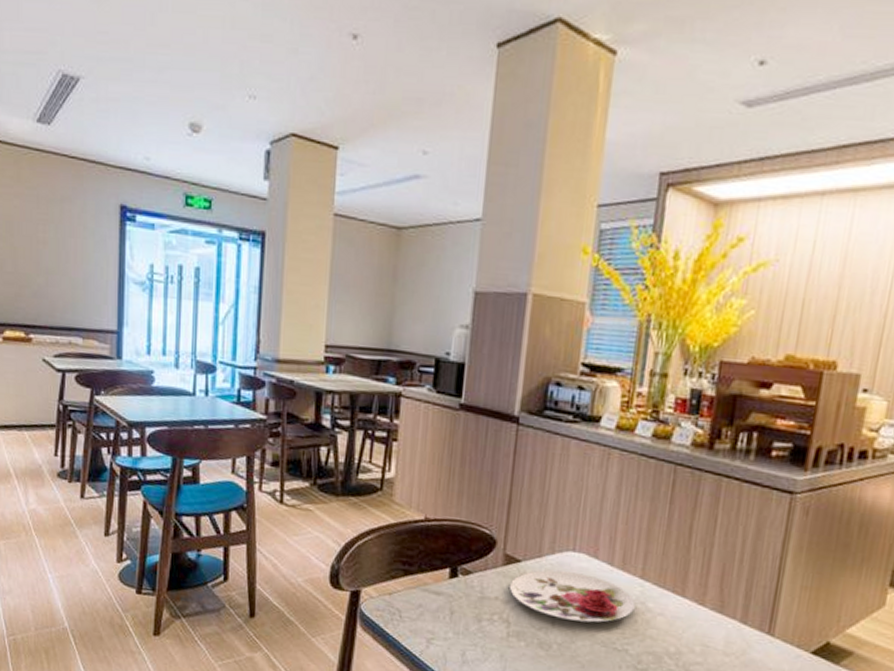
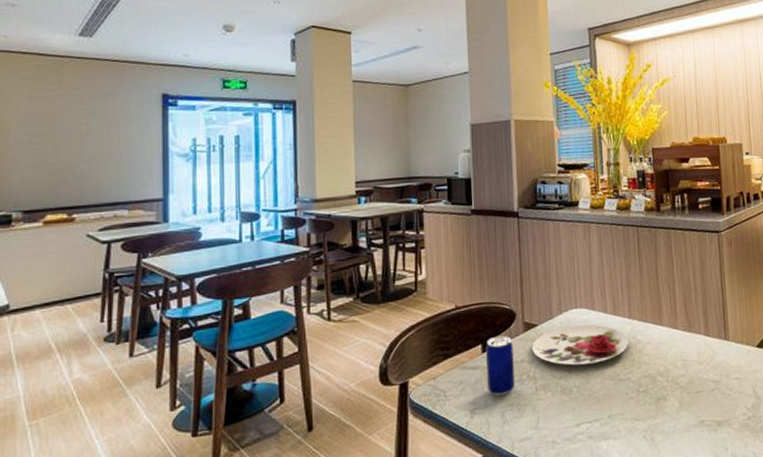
beer can: none [450,562,488,632] -> present [486,335,515,396]

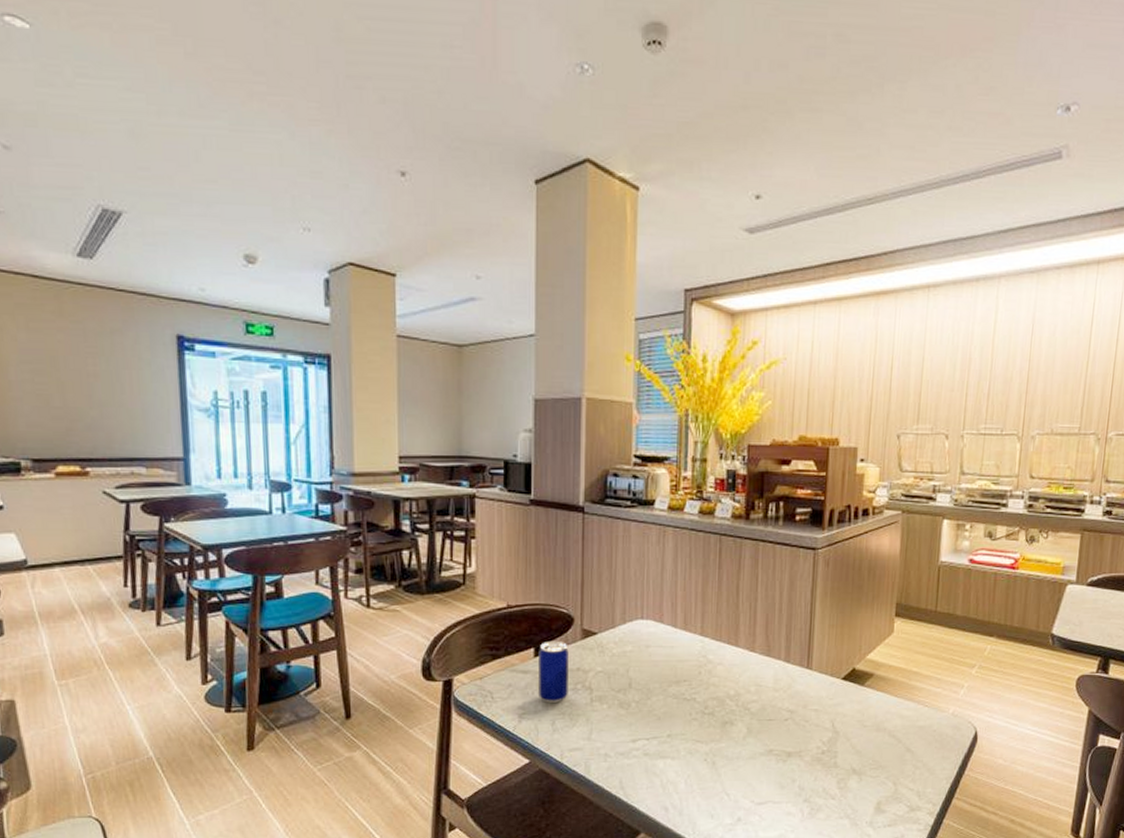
plate: present [532,324,629,366] -> none [590,638,698,679]

